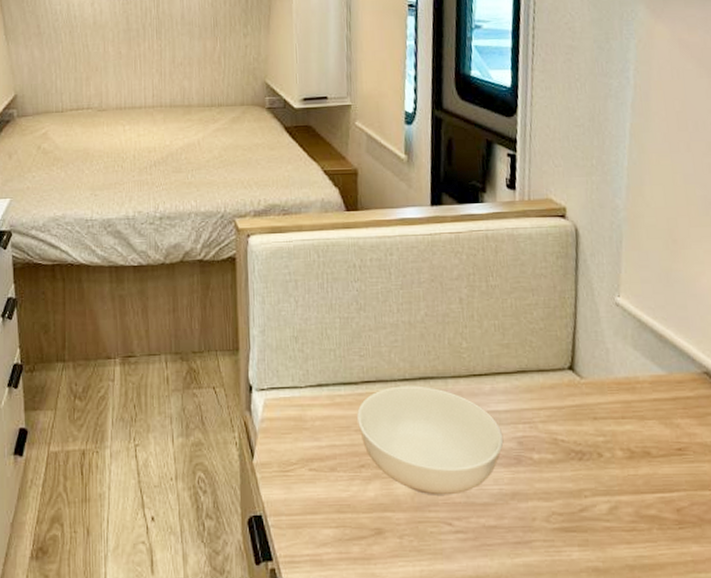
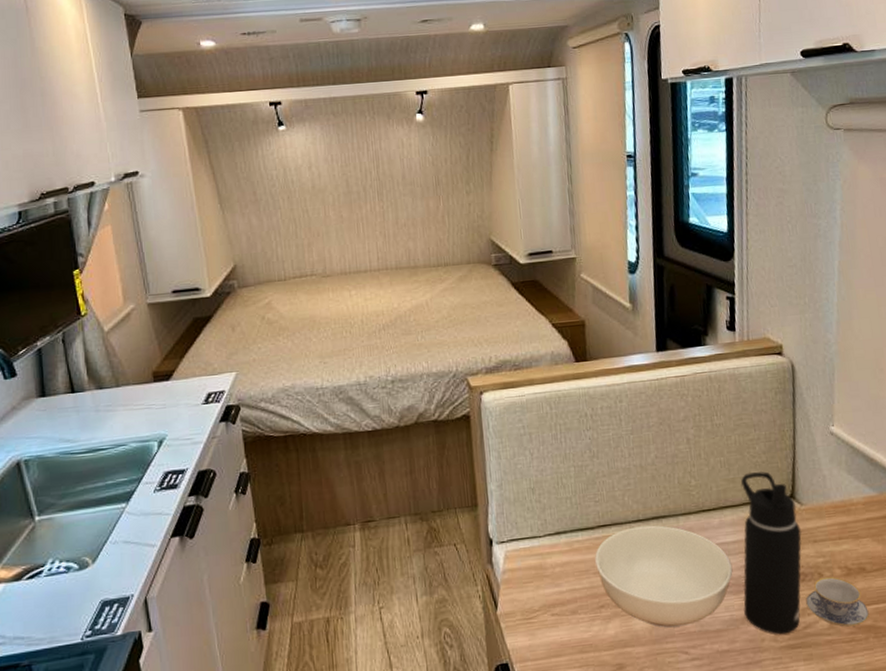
water bottle: none [513,339,581,514] -> present [740,471,802,634]
teacup: none [583,457,653,514] -> present [806,576,869,627]

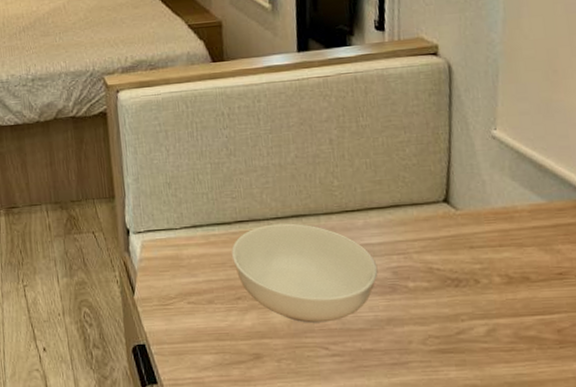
water bottle: present [740,471,802,634] -> none [388,174,457,337]
teacup: present [806,576,869,627] -> none [459,284,533,336]

